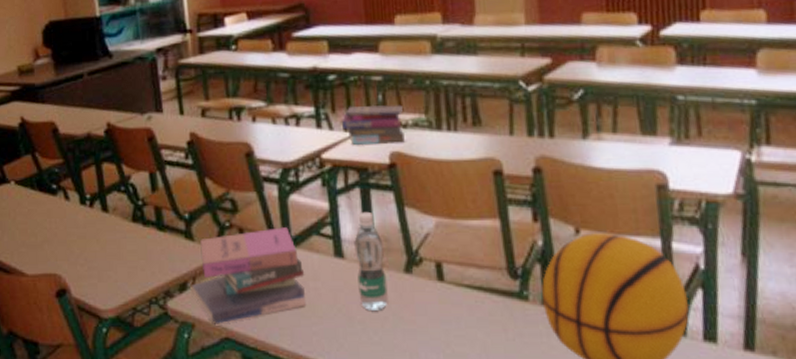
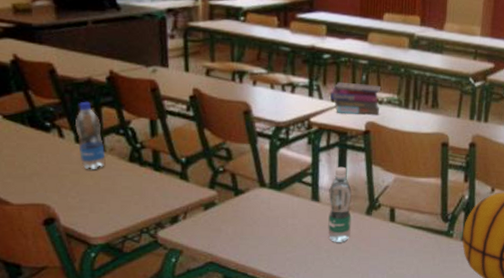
bottle: none [79,158,110,234] -> present [75,101,106,170]
books: present [191,227,307,324] -> none [182,174,285,251]

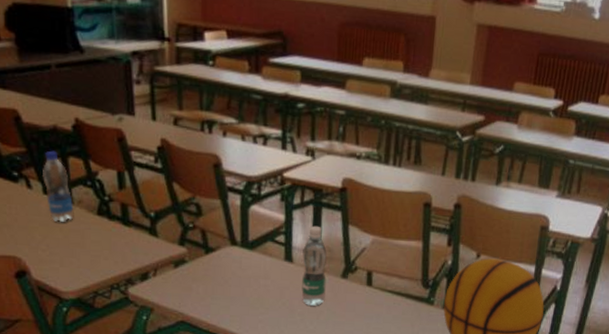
books: present [330,81,381,115] -> none [305,133,359,171]

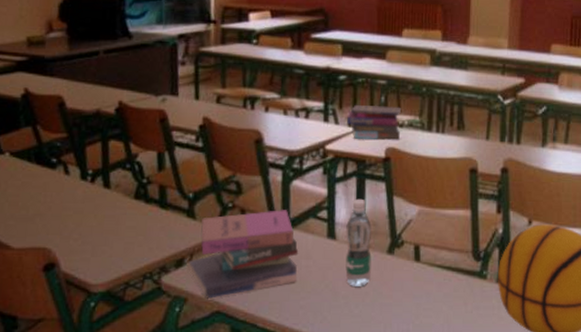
bottle: present [43,150,74,223] -> none [81,134,111,209]
books: none [153,232,258,310] -> present [188,210,299,299]
books: none [305,133,359,171] -> present [347,104,401,140]

